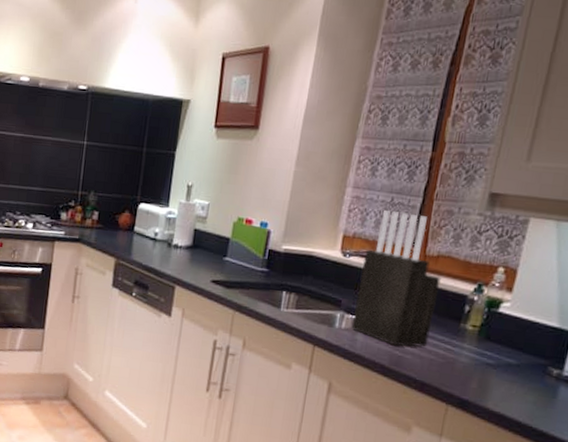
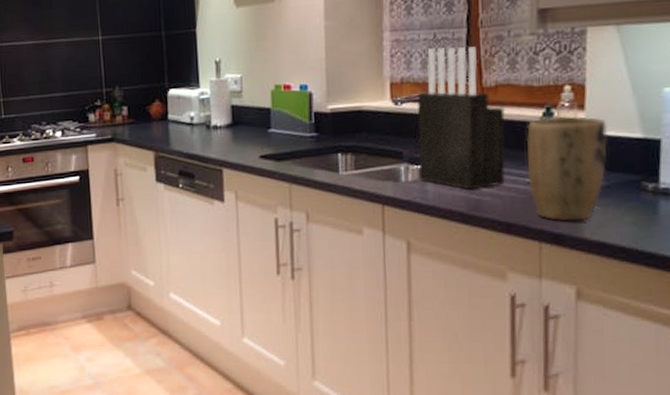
plant pot: none [447,292,529,393] -> present [526,116,607,221]

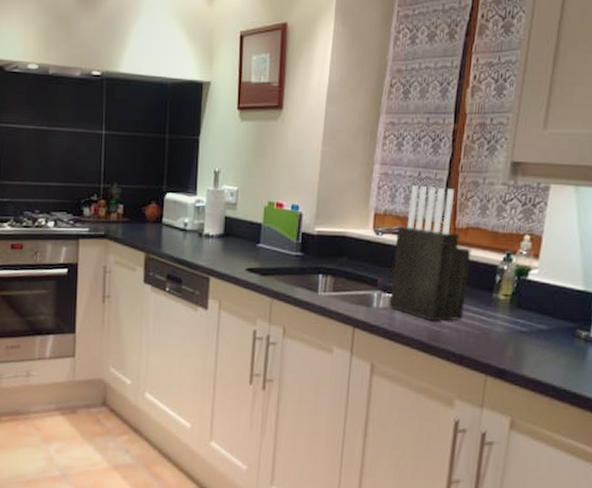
plant pot: present [526,116,607,221] -> none [482,262,555,360]

